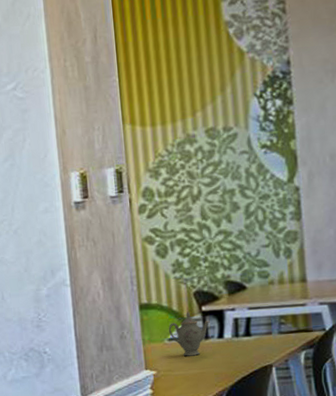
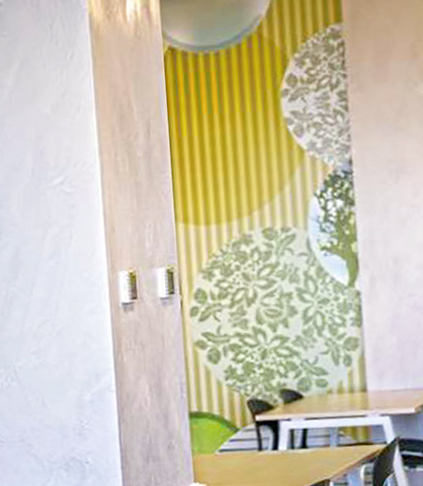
teapot: present [168,312,210,357] -> none [219,421,264,469]

